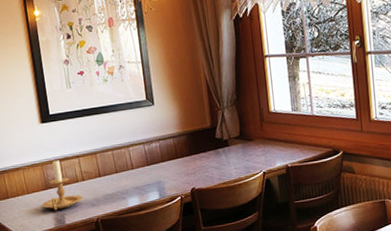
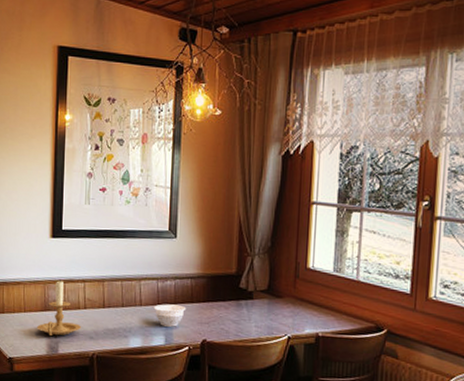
bowl: none [144,162,173,183] -> present [153,304,187,327]

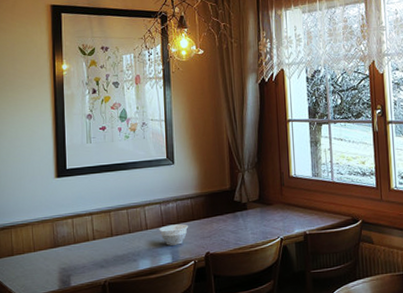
candle holder: present [37,279,81,336] -> none [48,215,91,270]

